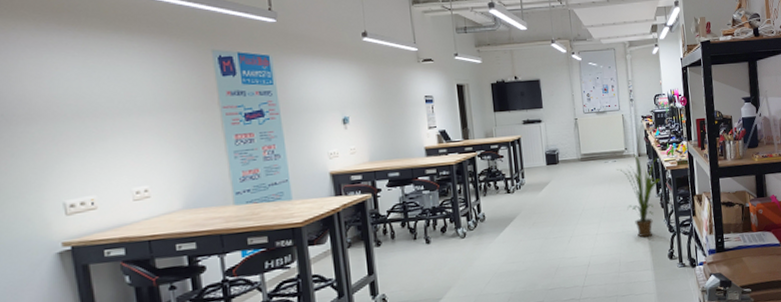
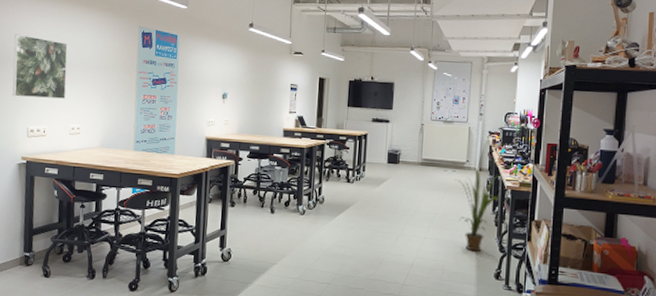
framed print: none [15,79,118,165] -> present [12,34,68,99]

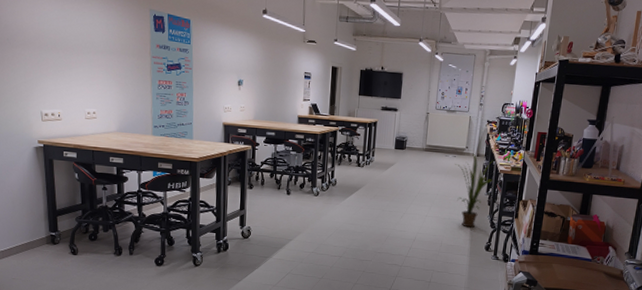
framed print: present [12,34,68,99] -> none [17,13,79,83]

